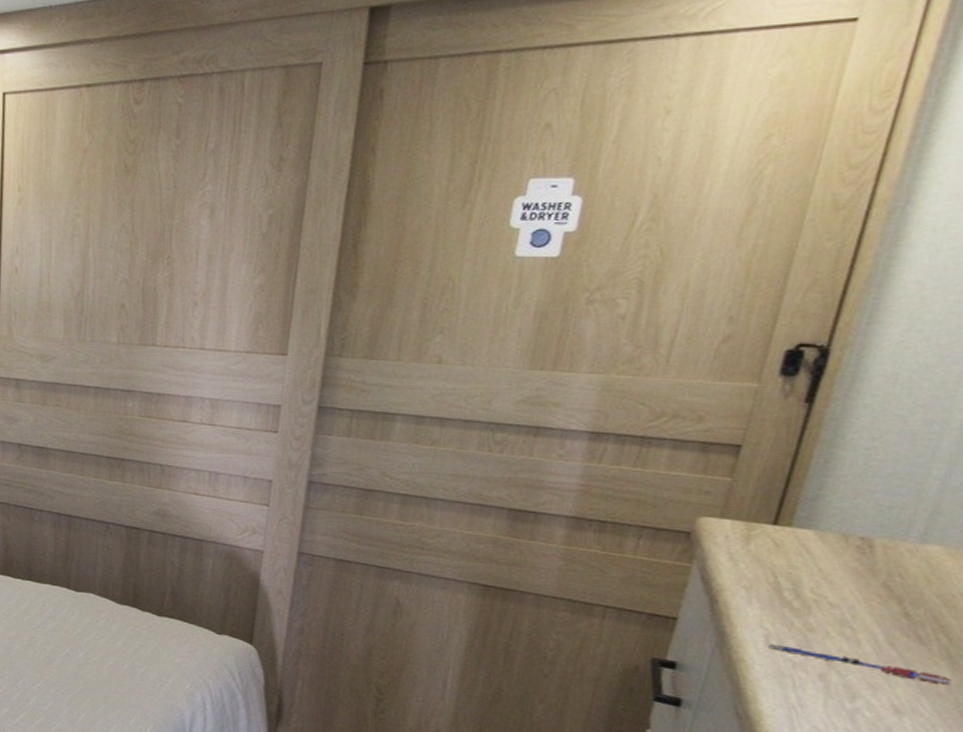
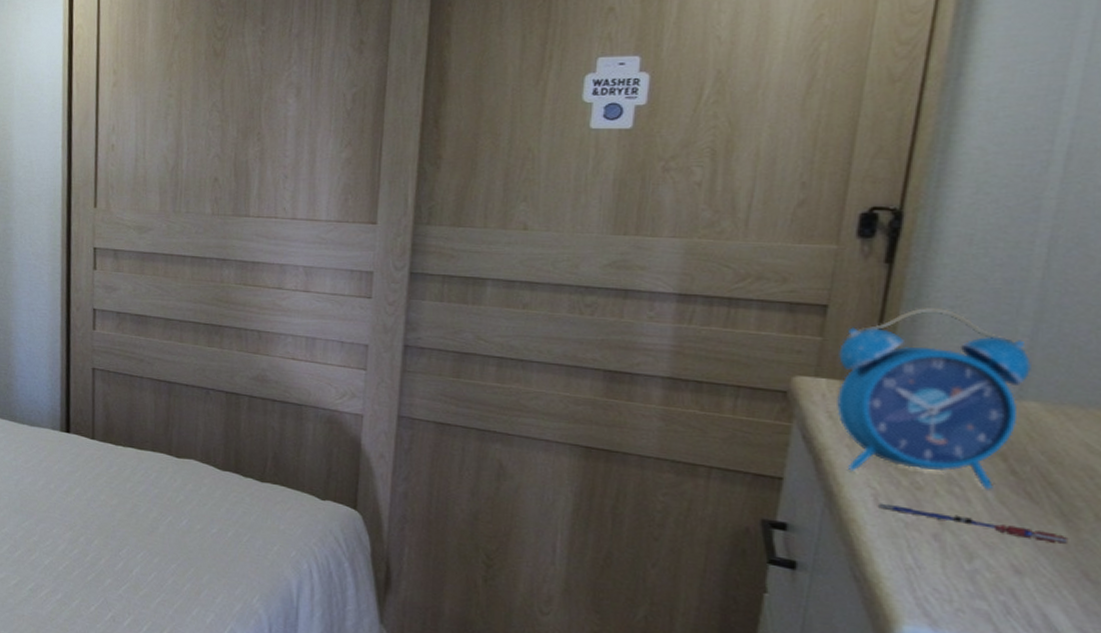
alarm clock: none [738,449,940,632] -> present [837,308,1031,490]

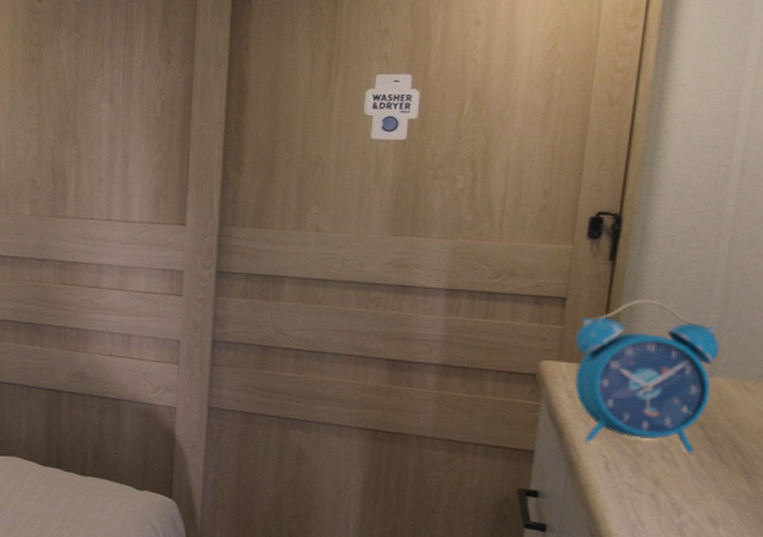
pen: present [878,503,1069,544] -> none [609,469,750,497]

